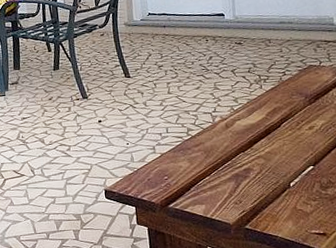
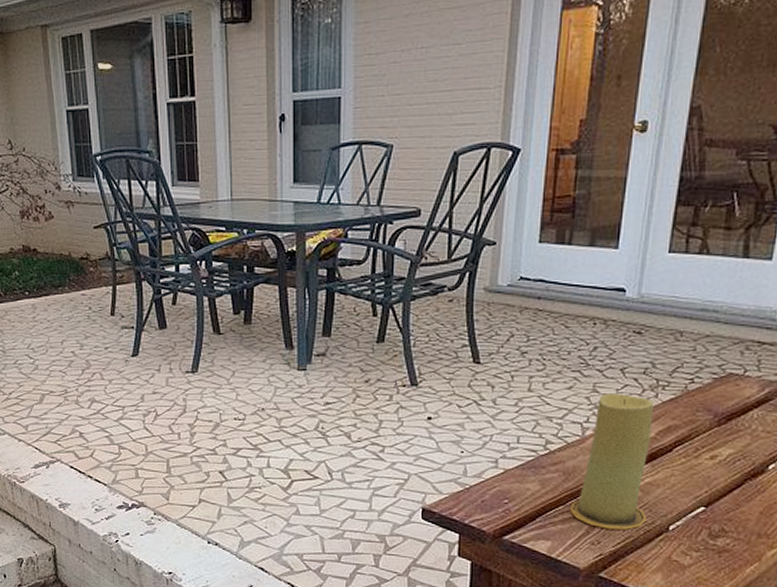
candle: none [214,88,272,191] -> present [569,393,655,530]

